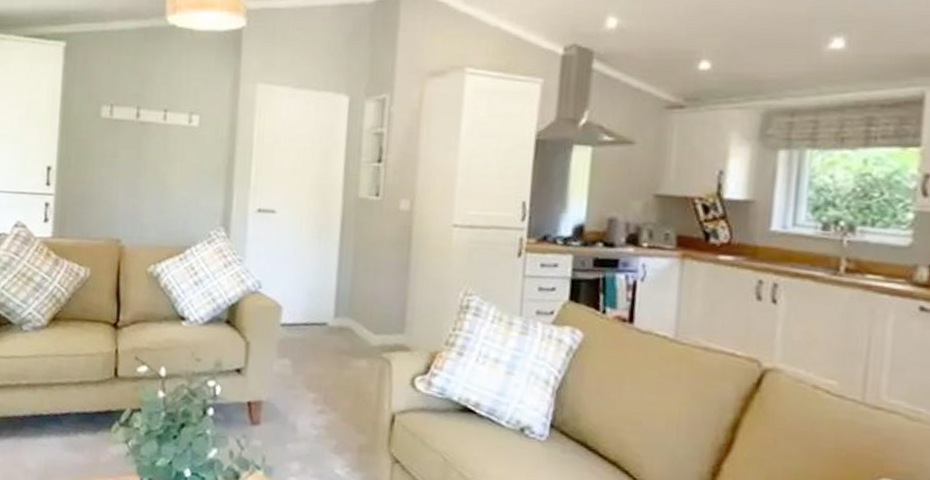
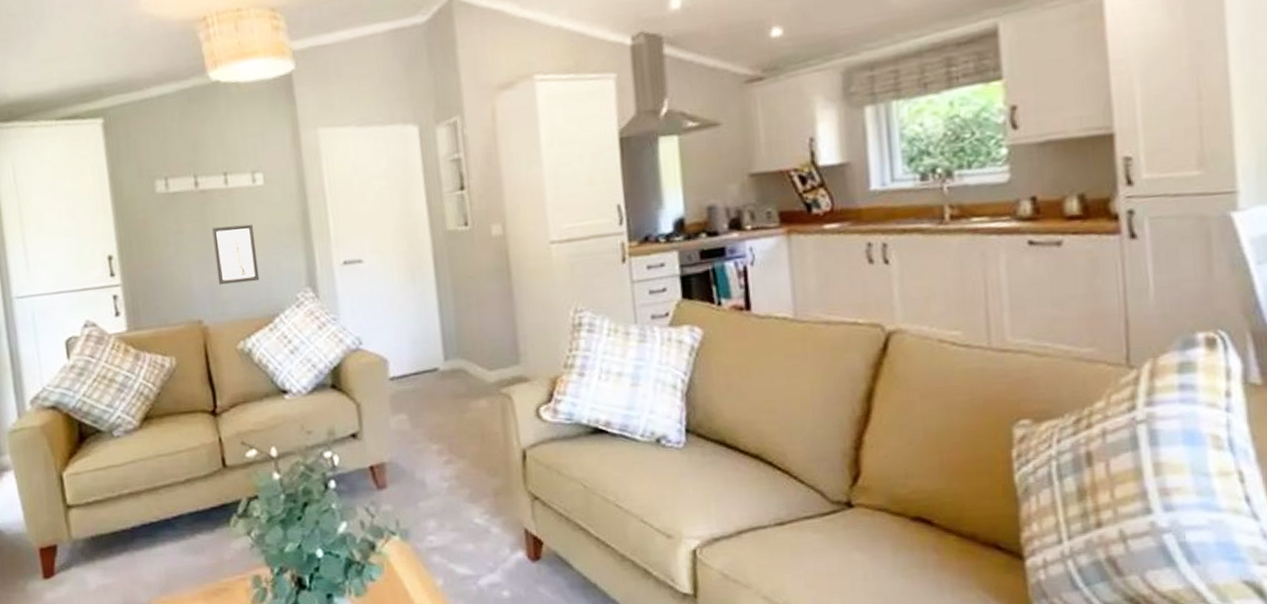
wall art: none [141,157,182,213] -> present [212,224,260,285]

